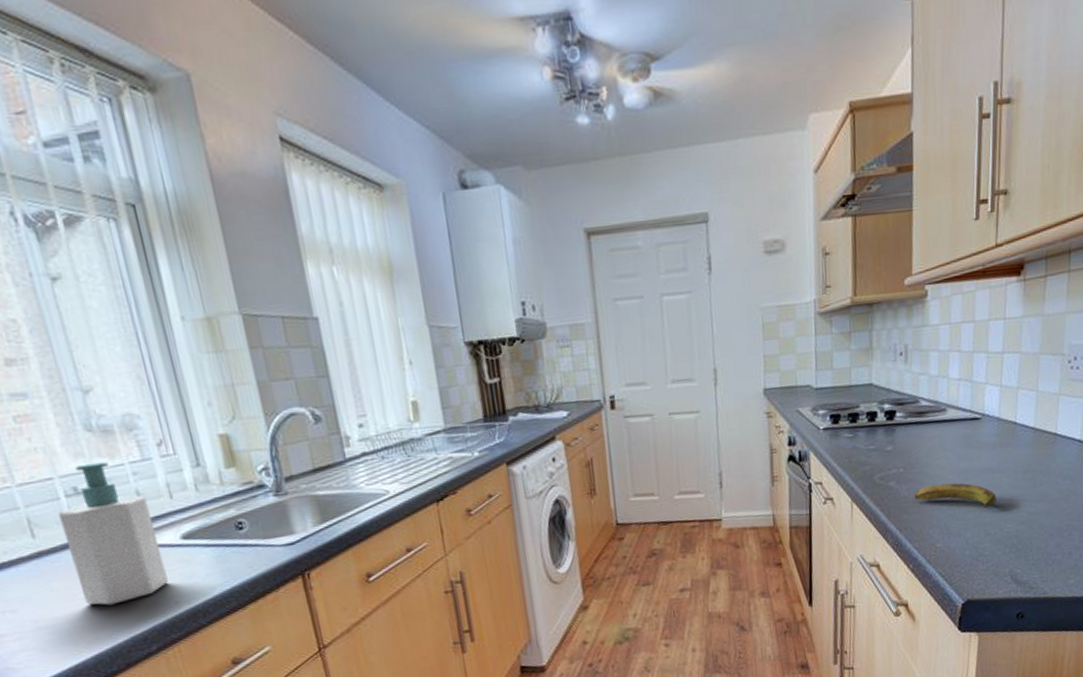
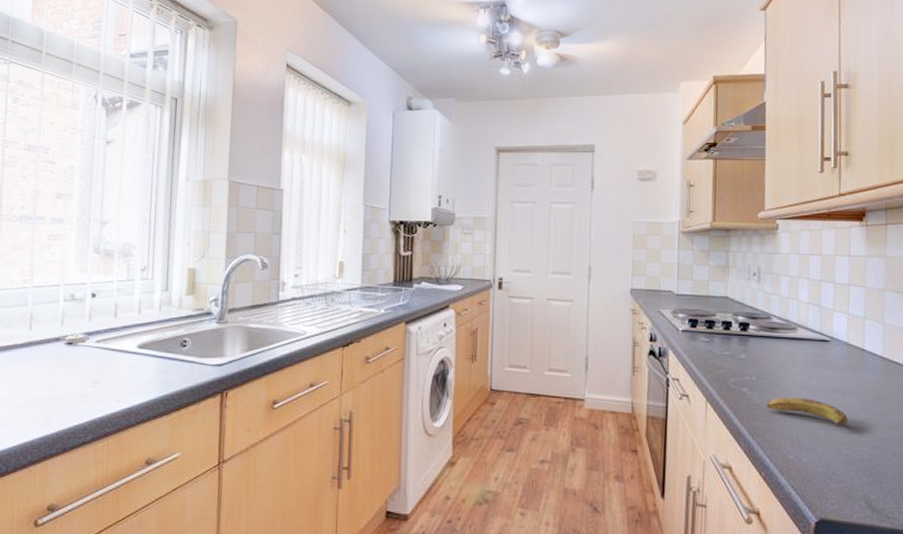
soap bottle: present [58,461,169,606] -> none [50,277,121,395]

